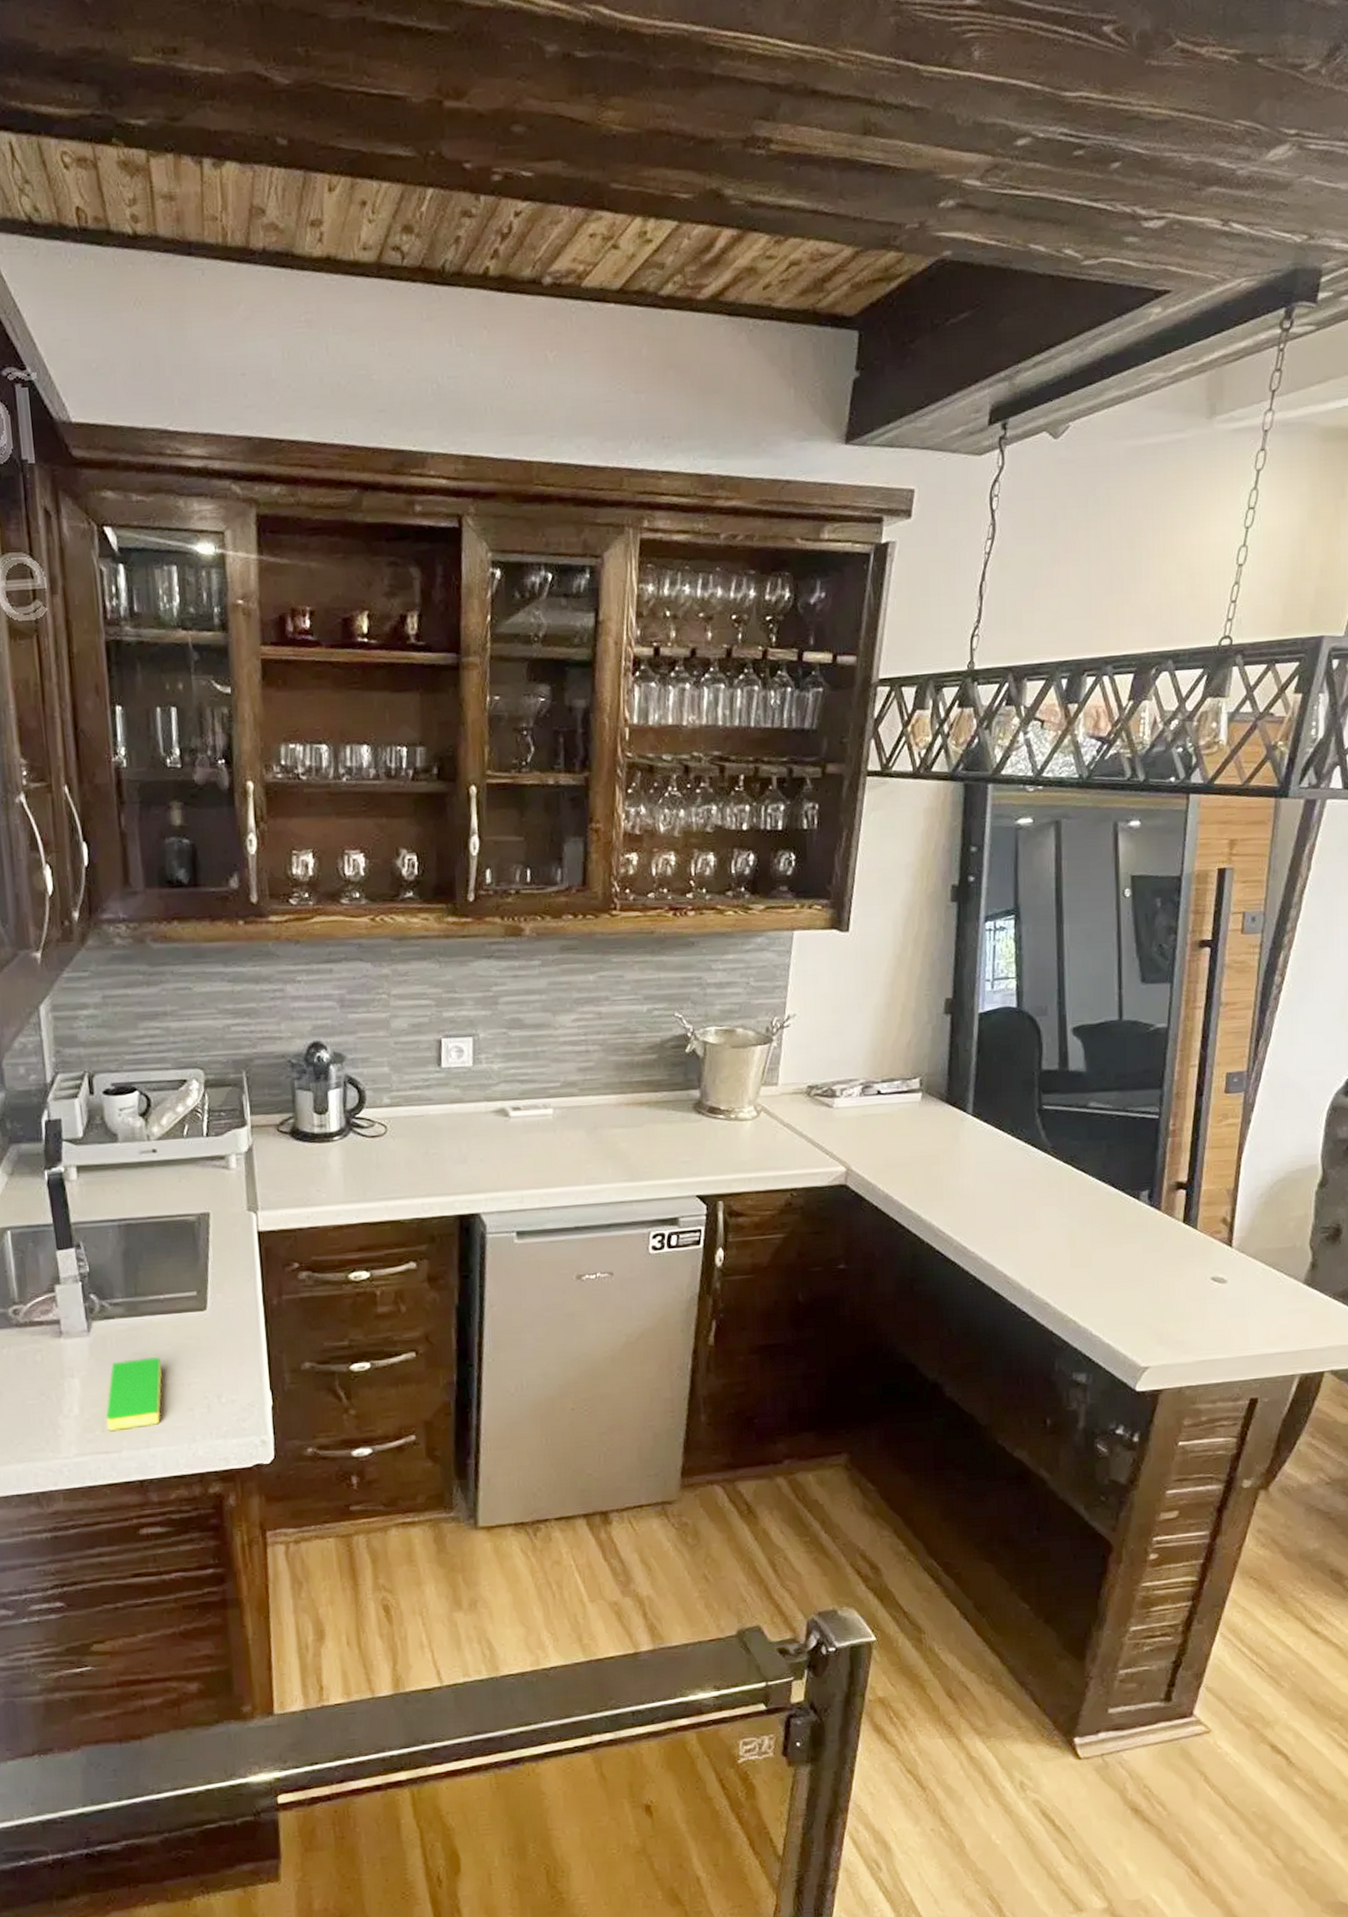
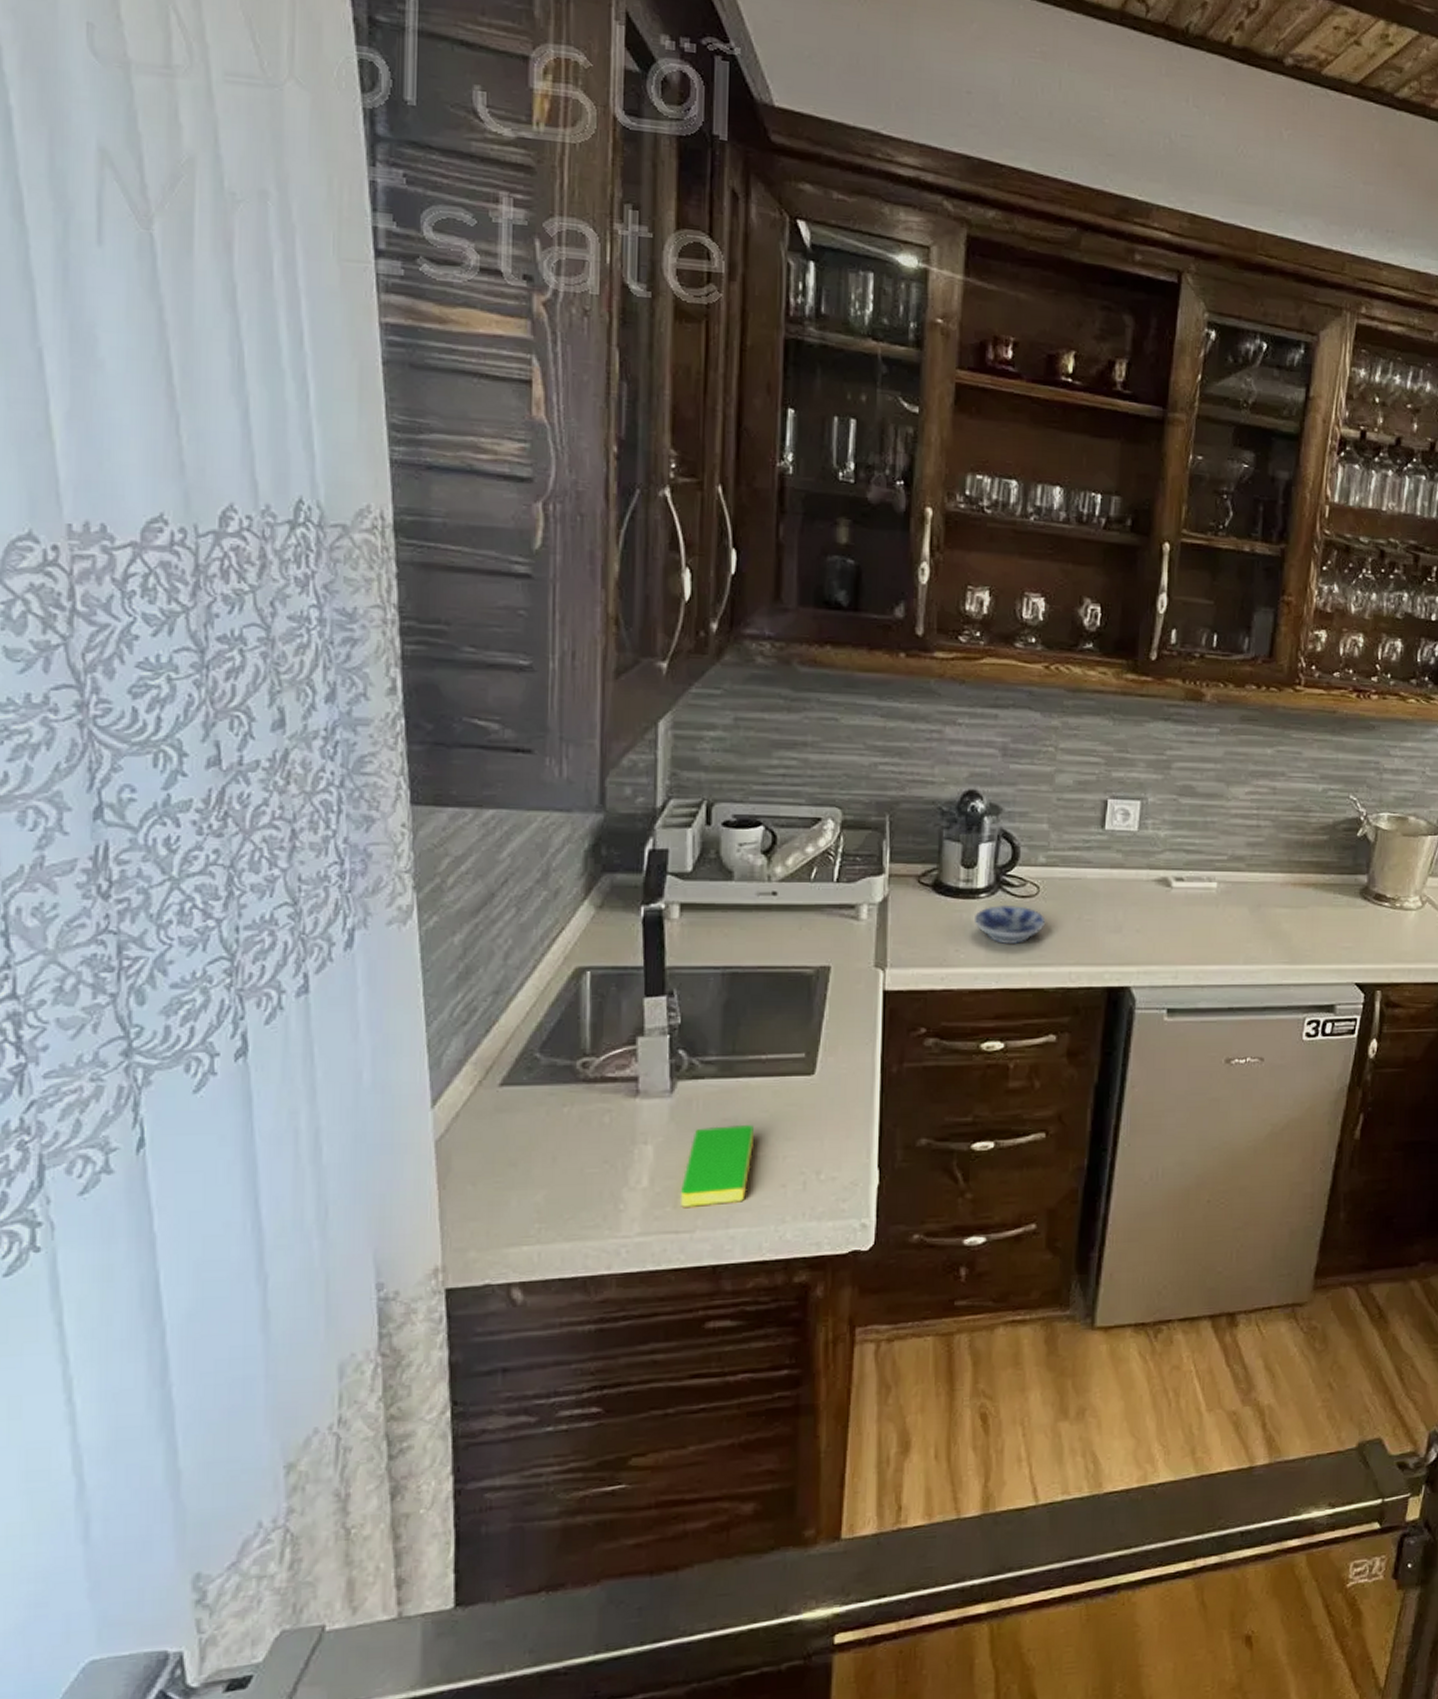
bowl: none [330,1145,396,1182] -> present [973,904,1046,945]

